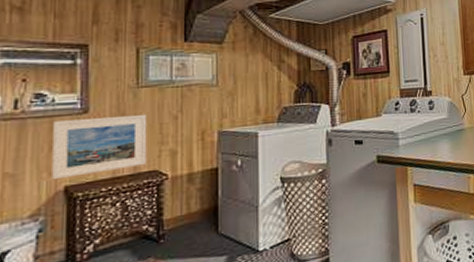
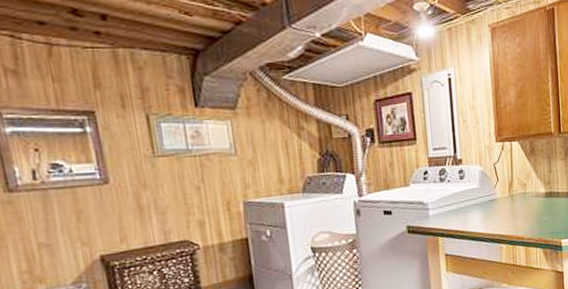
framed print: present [51,114,147,181] -> none [74,184,176,250]

